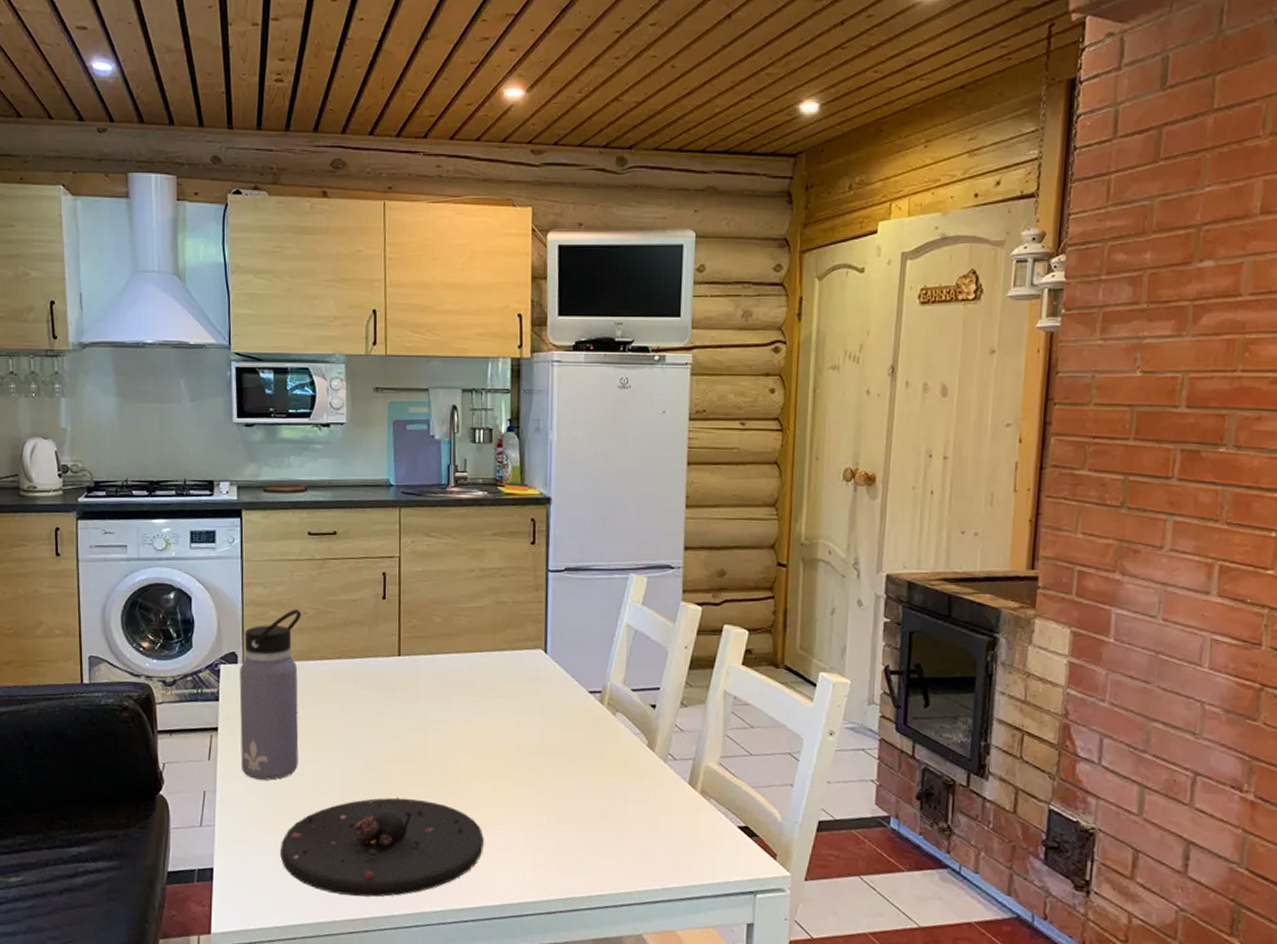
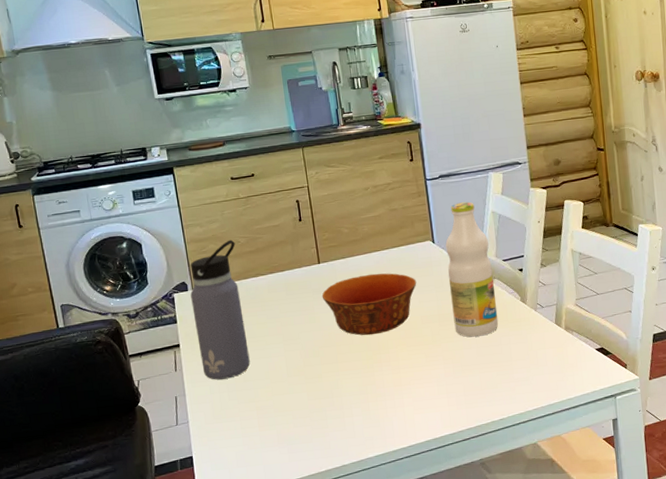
plate: present [280,797,484,897] -> none [245,372,407,458]
bowl: none [396,679,517,758] -> present [321,273,417,336]
bottle: none [557,606,616,783] -> present [445,201,499,338]

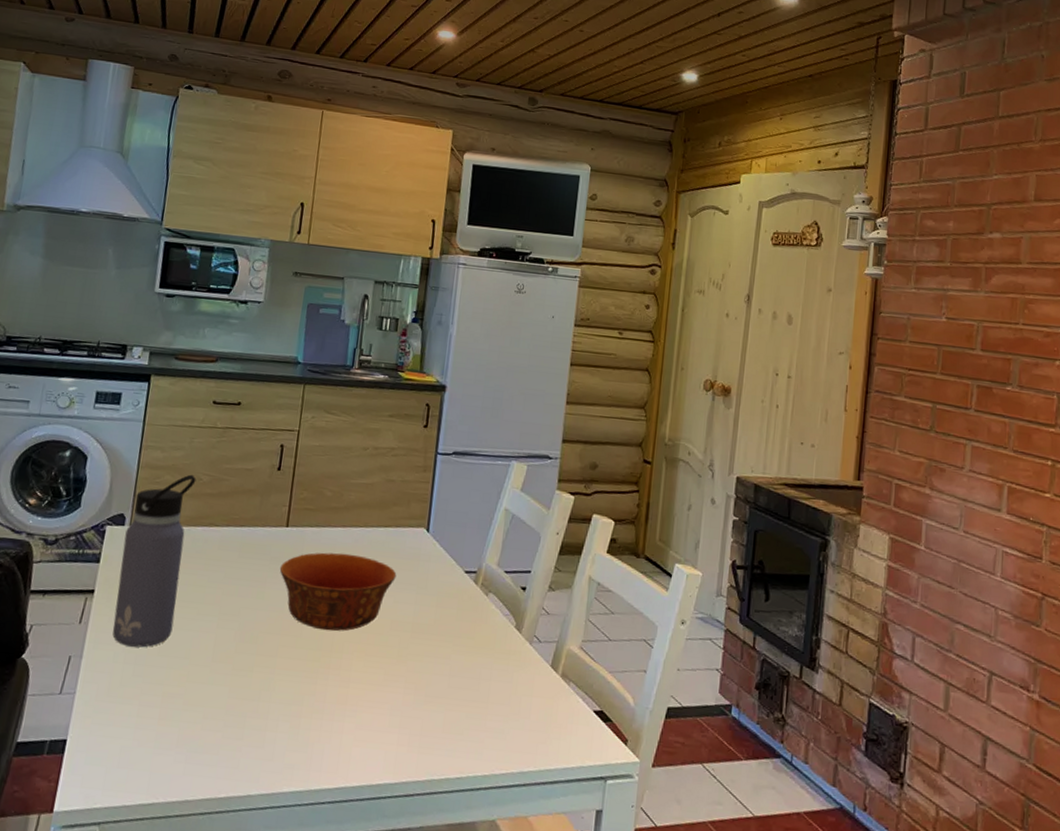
bottle: present [445,201,499,338] -> none [428,489,493,663]

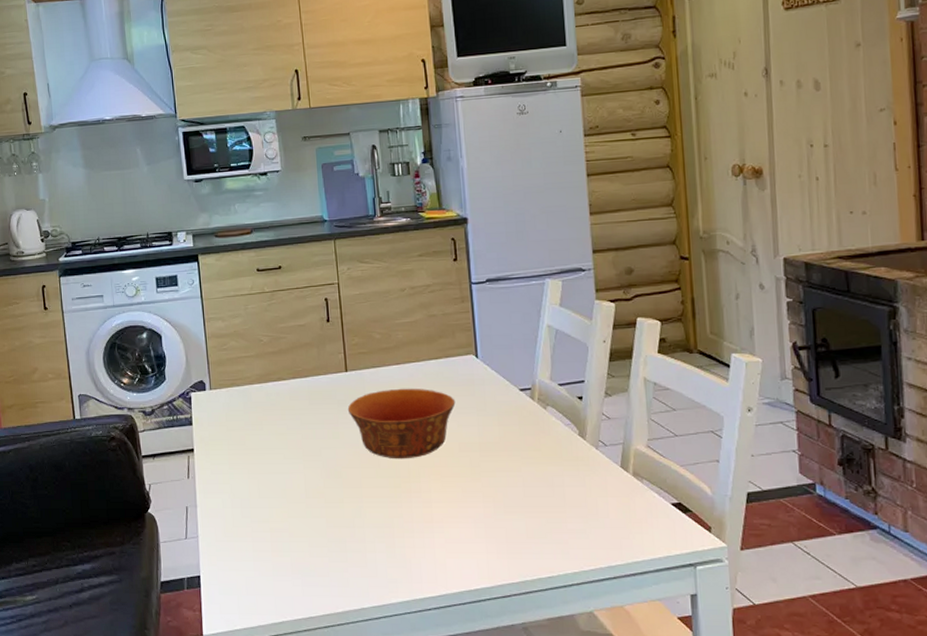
water bottle: present [112,474,196,648] -> none [208,337,267,493]

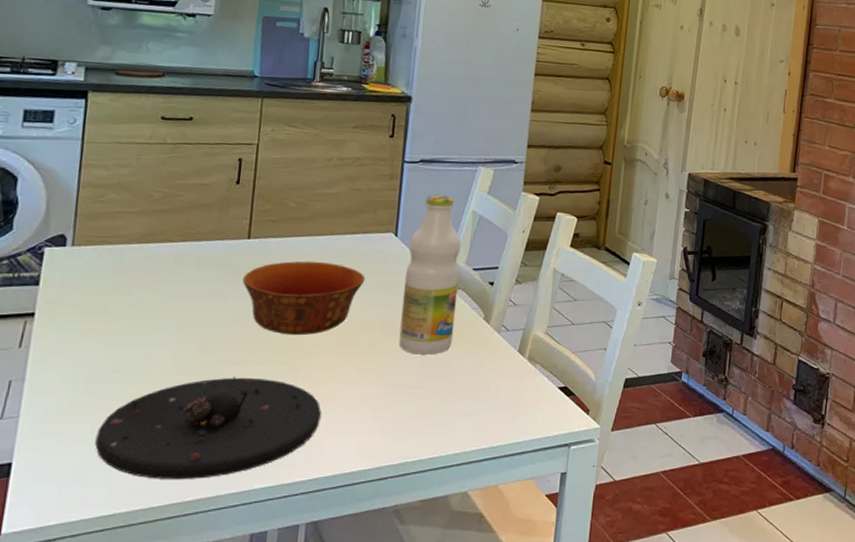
plate: none [257,500,439,593] -> present [95,377,321,480]
bottle: none [491,312,551,474] -> present [399,194,461,355]

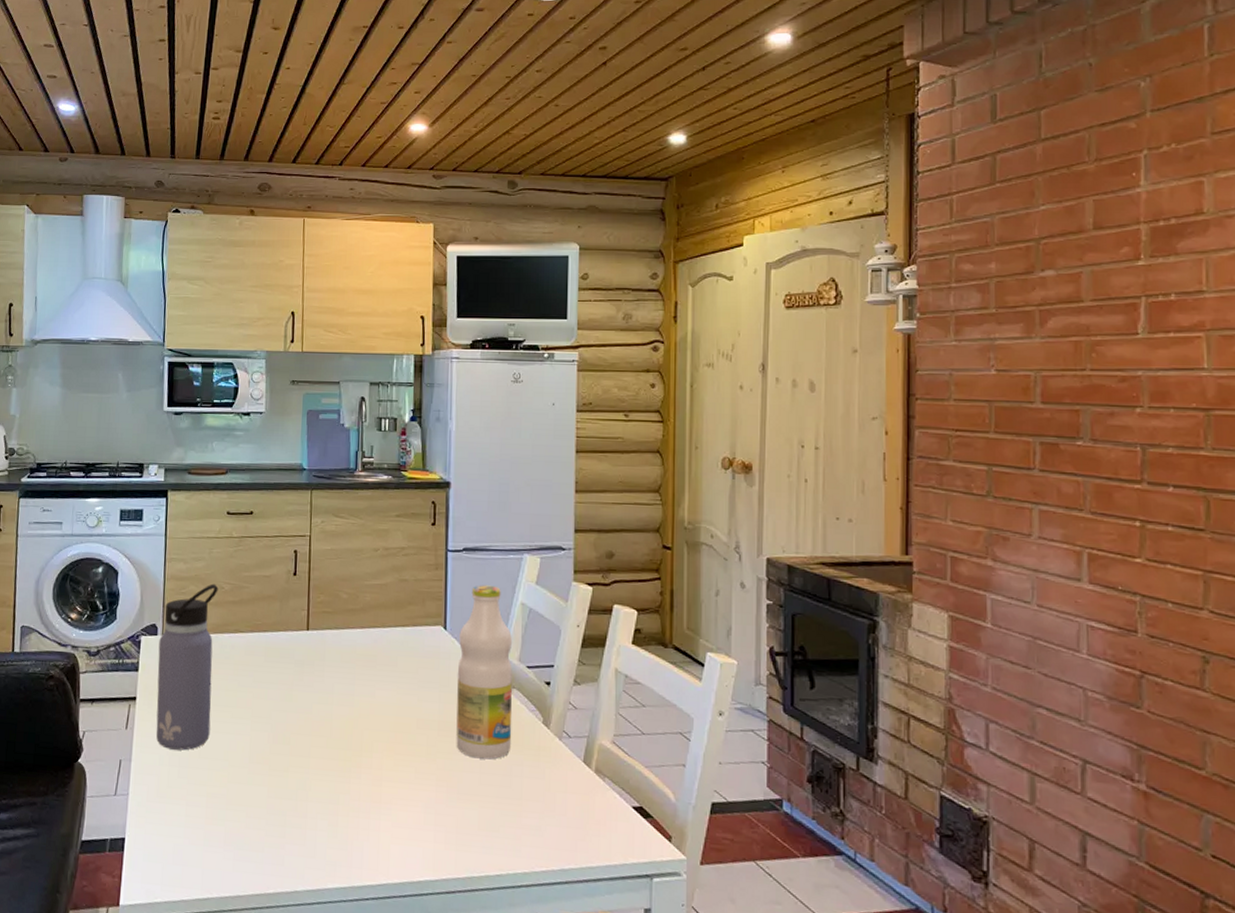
water bottle: none [58,191,146,366] -> present [155,583,219,751]
plate: present [95,377,321,480] -> none [189,770,385,872]
bowl: present [242,261,366,336] -> none [304,654,418,731]

